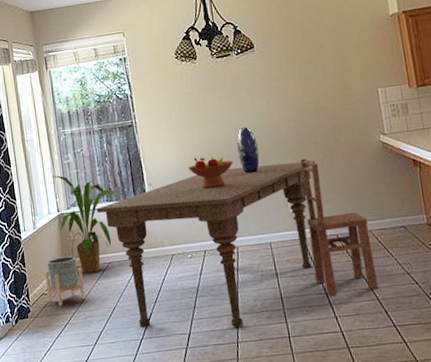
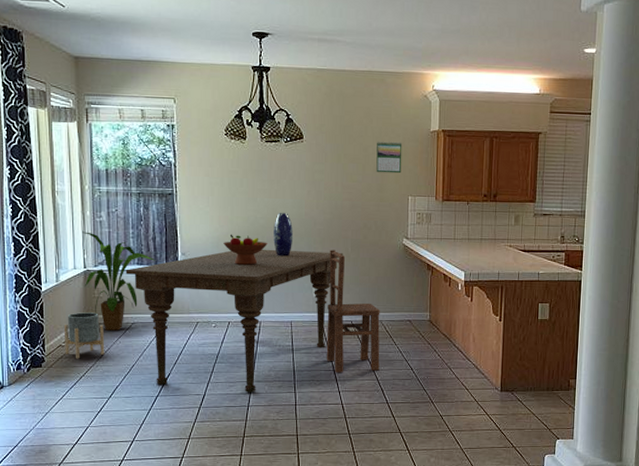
calendar: none [332,32,365,69] -> present [376,141,403,174]

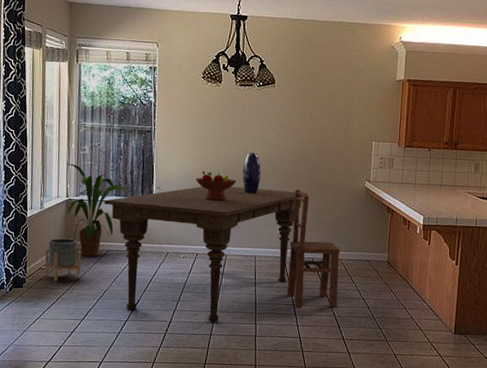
calendar: present [376,141,403,174] -> none [342,88,369,120]

